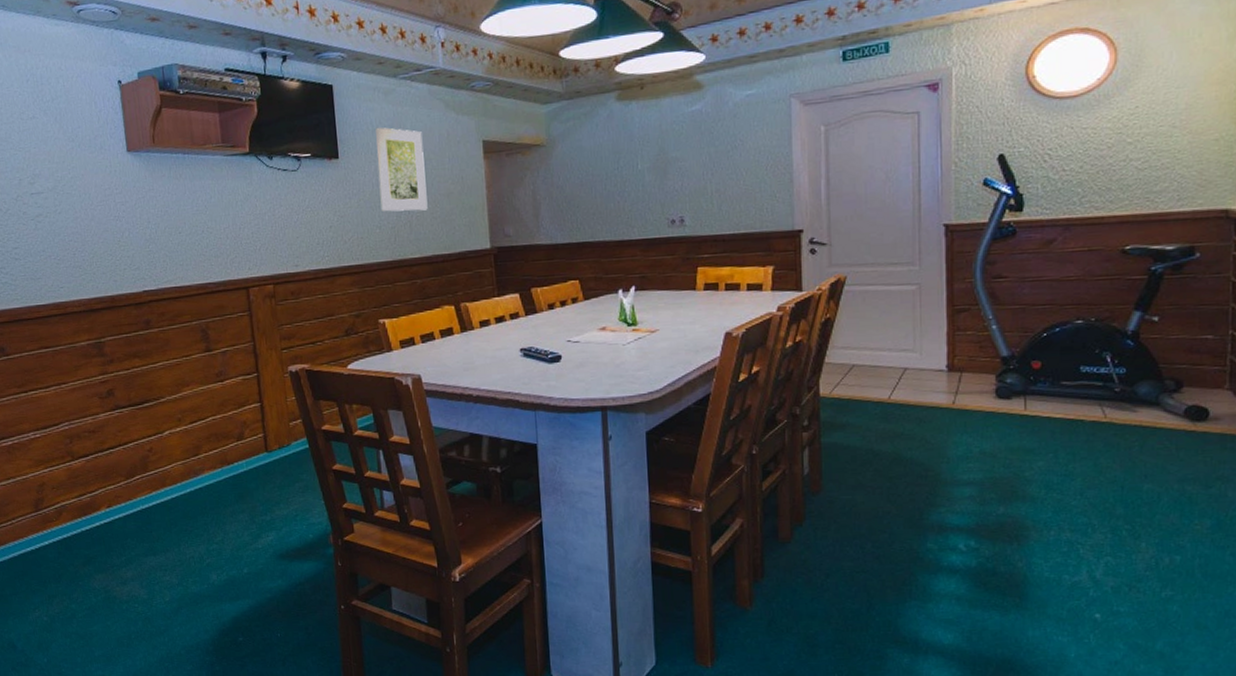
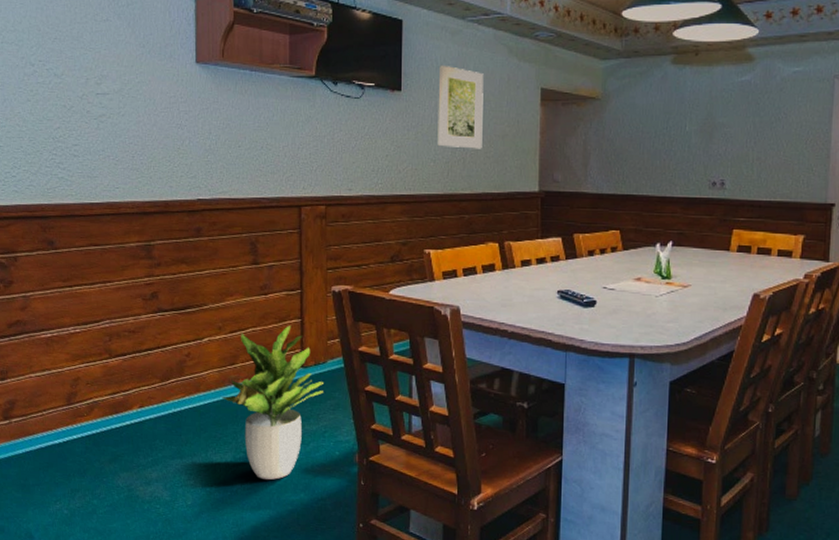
potted plant: none [188,410,291,569] -> present [221,325,323,480]

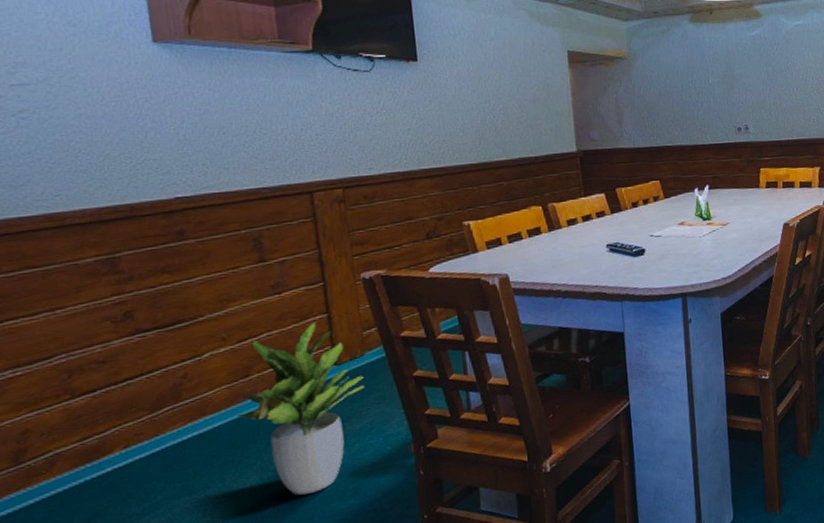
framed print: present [437,65,484,149] -> none [458,32,514,116]

